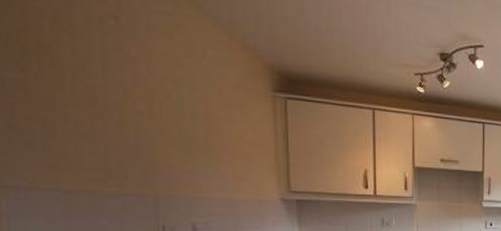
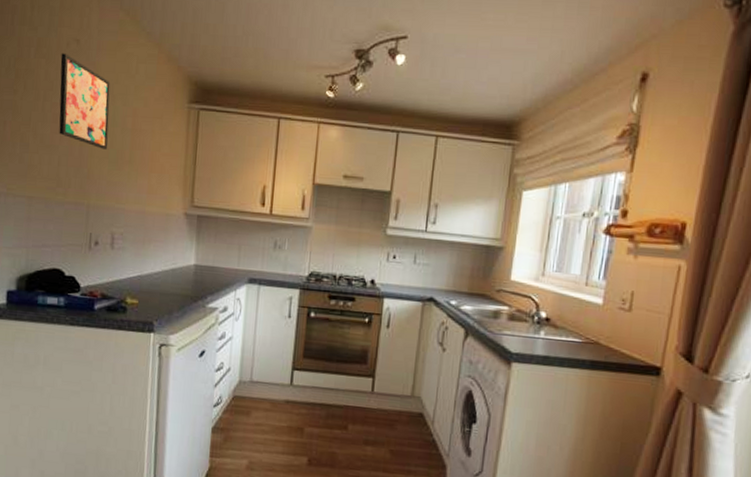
wall art: none [92,29,175,137] -> present [59,53,110,150]

